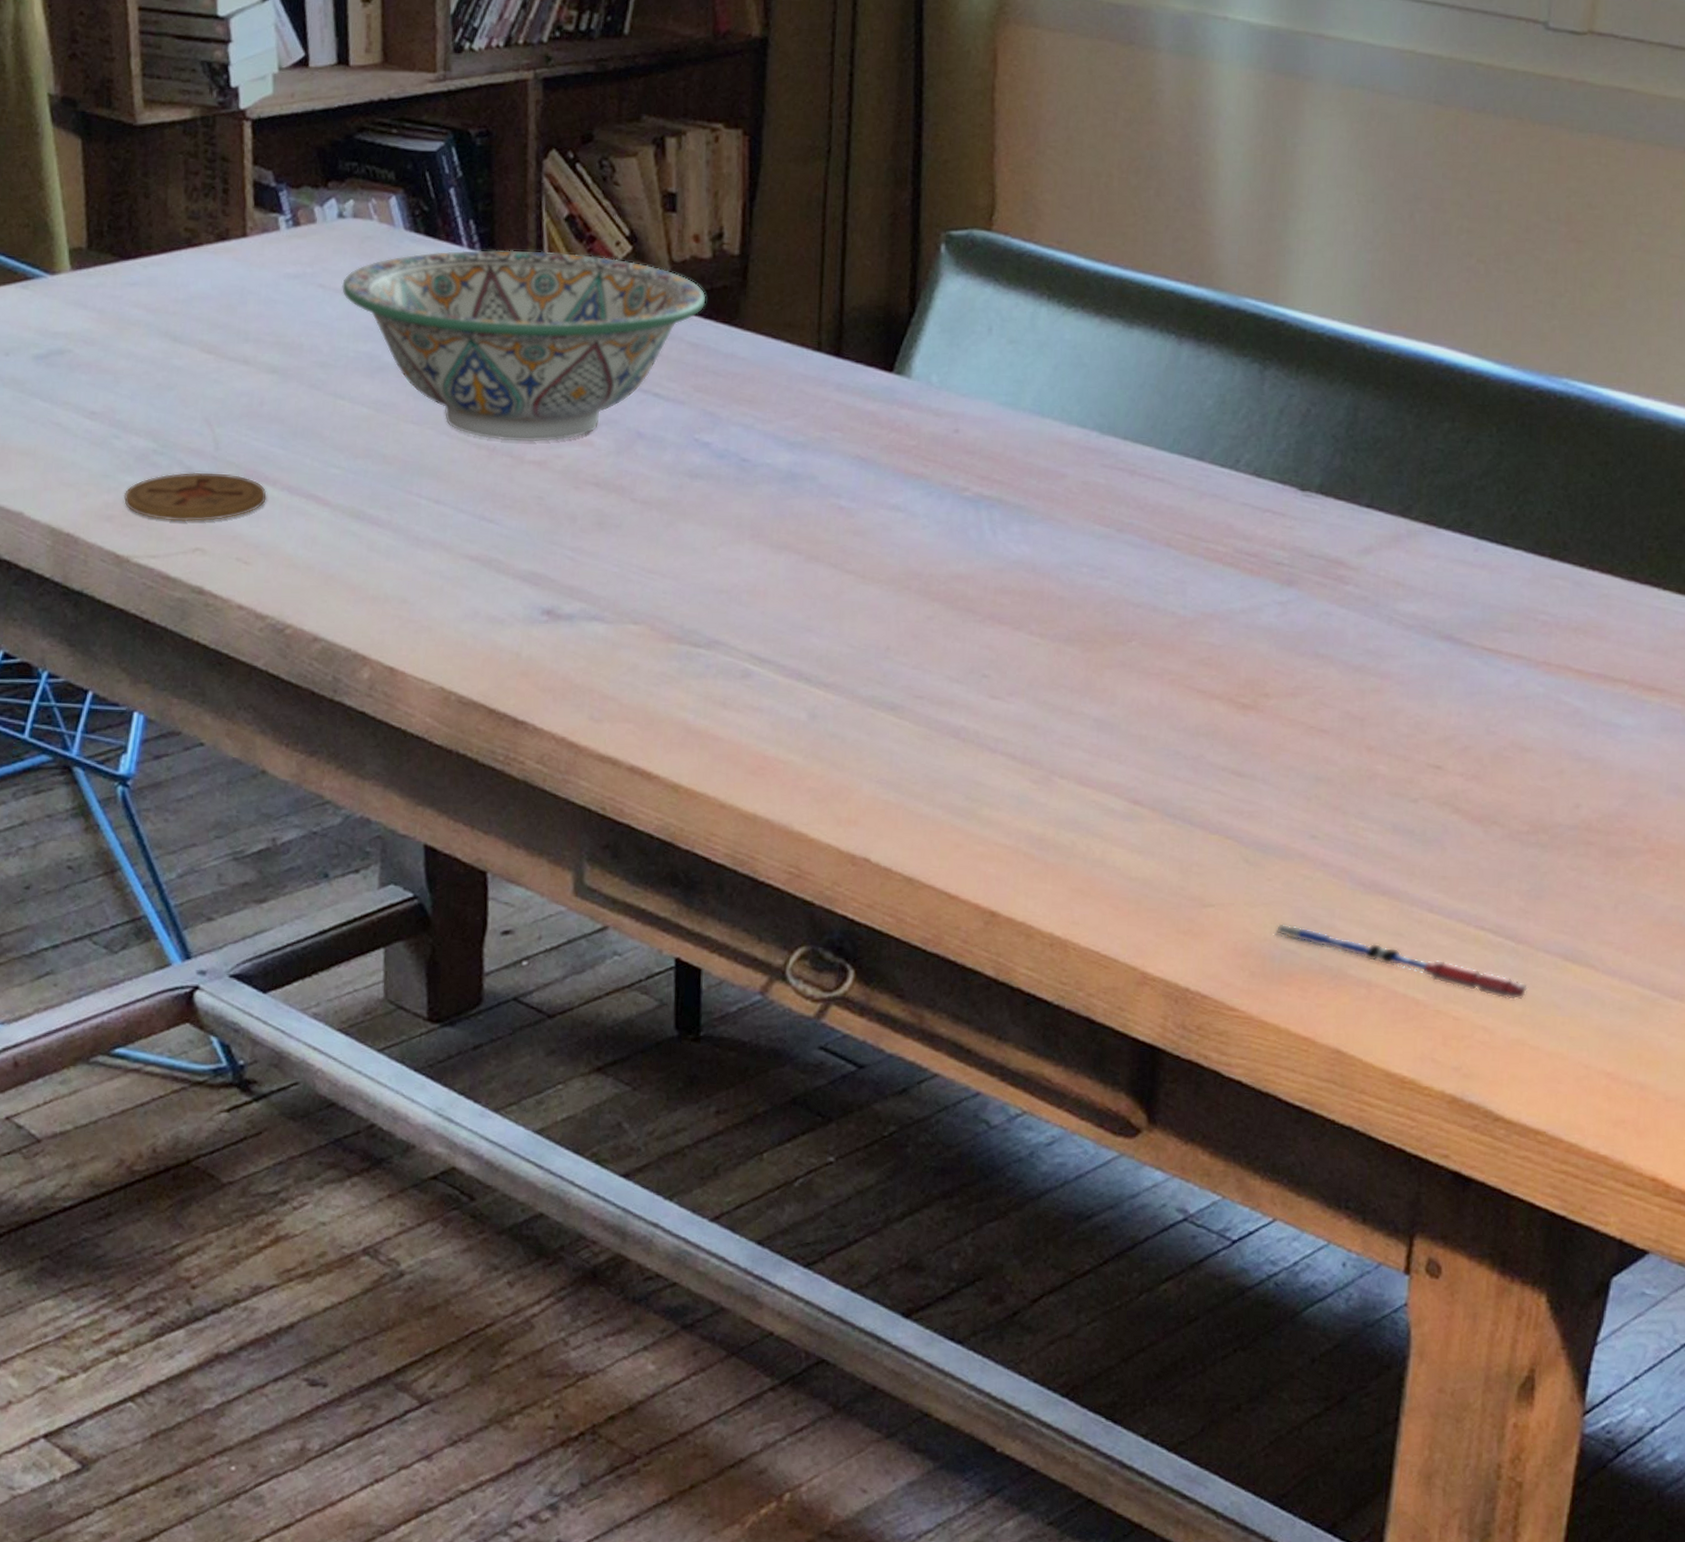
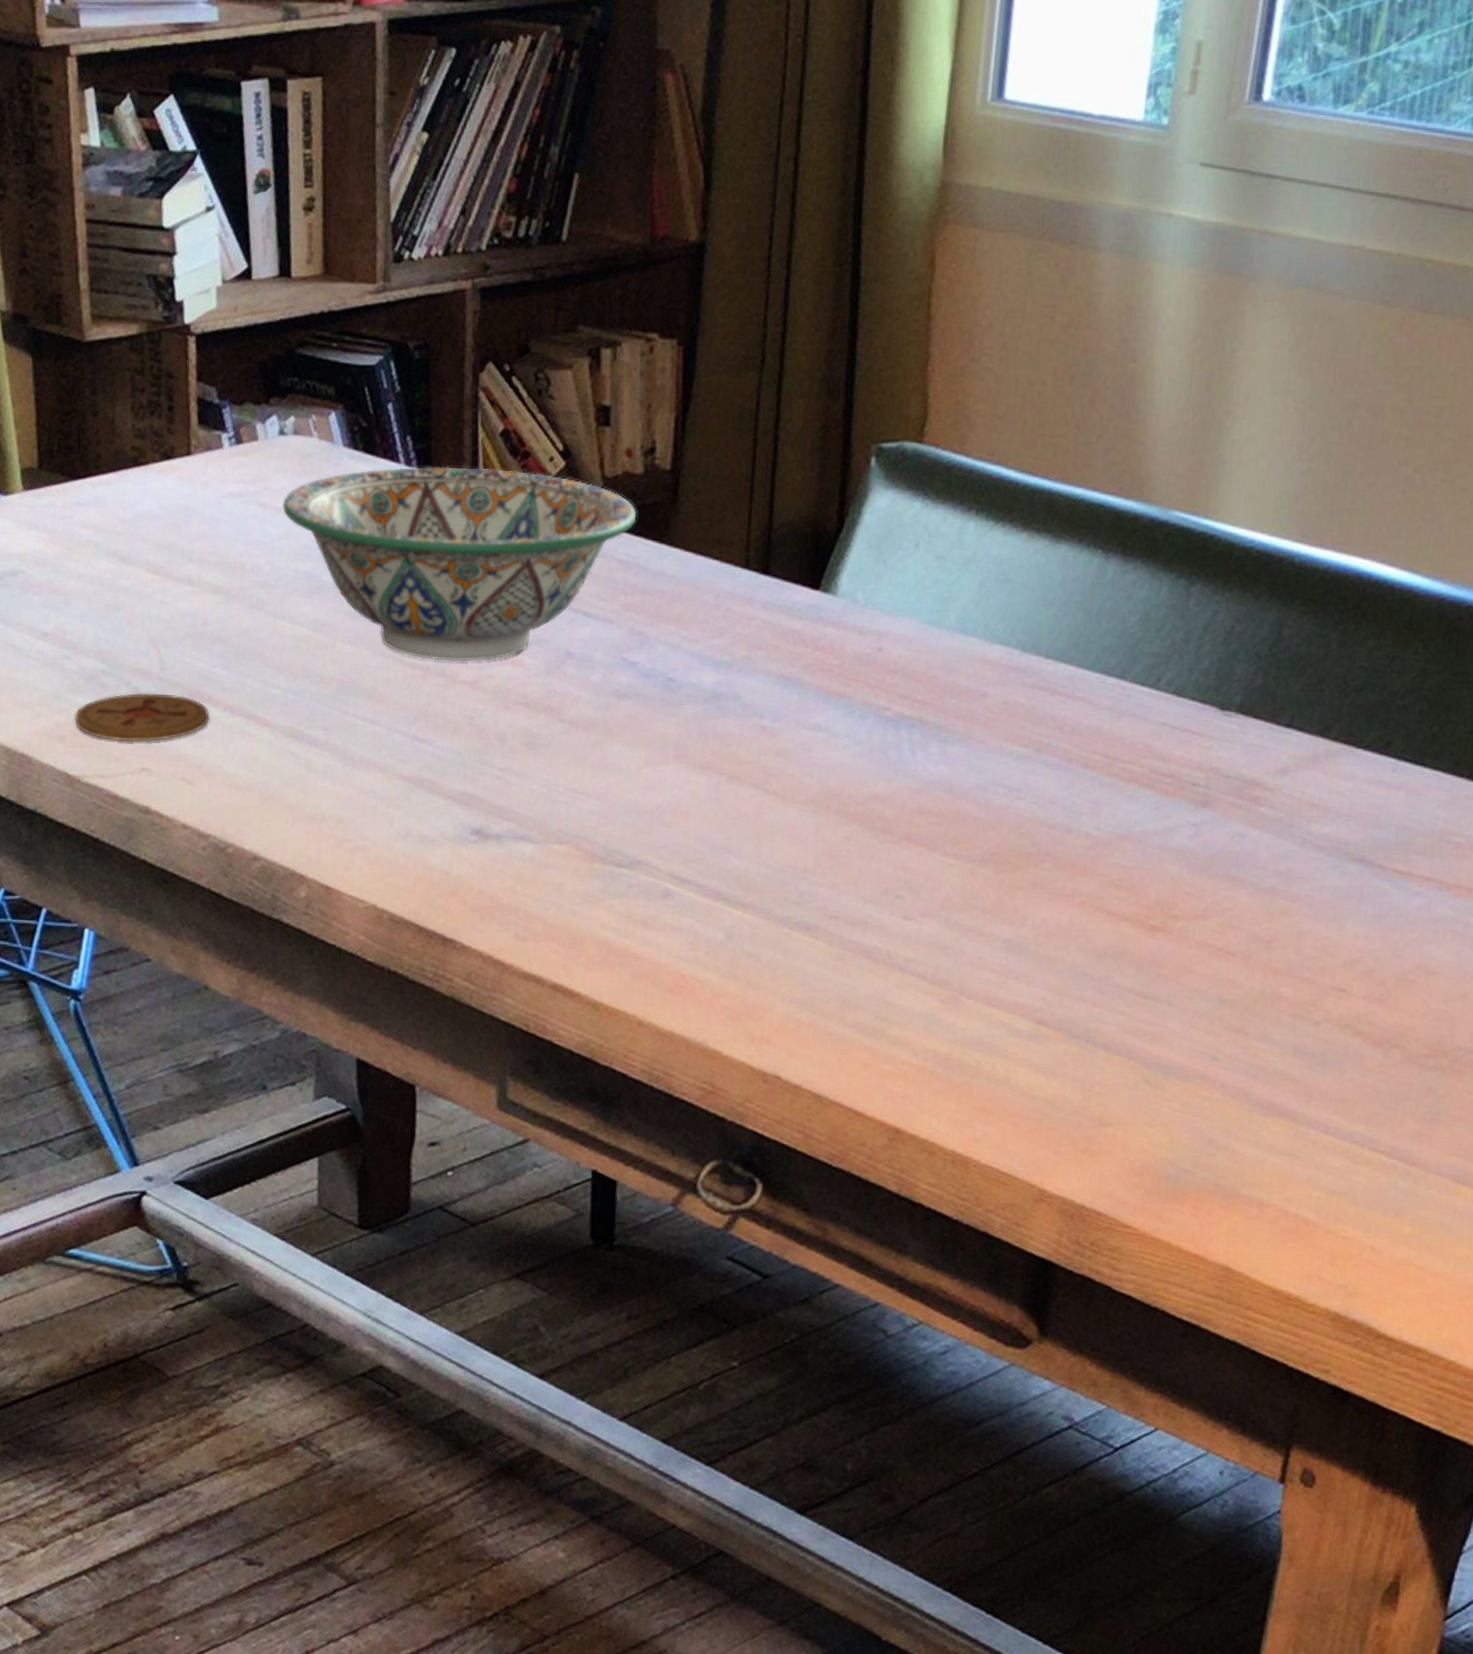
pen: present [1274,923,1529,1000] -> none [1170,1143,1418,1221]

